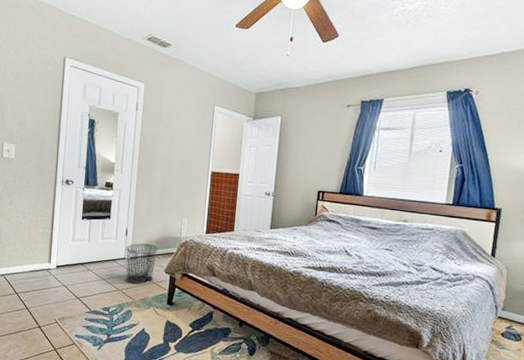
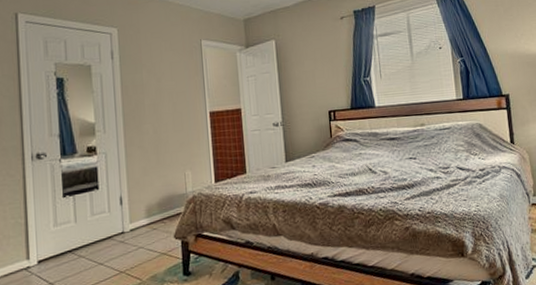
waste bin: present [125,242,158,285] -> none [122,208,162,262]

